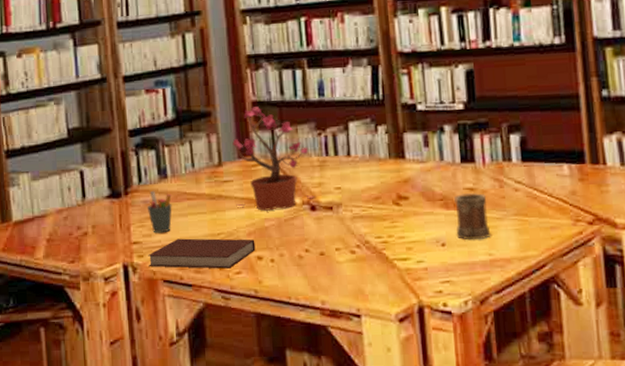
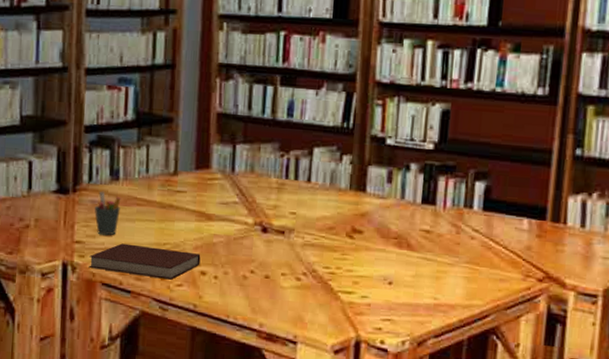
potted plant: present [232,106,317,211] -> none [186,118,270,227]
mug: present [454,193,491,241] -> none [404,235,441,283]

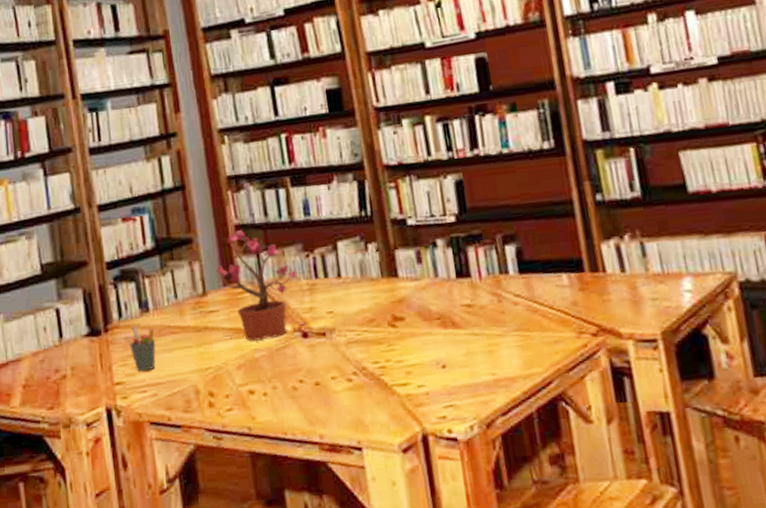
notebook: present [89,243,201,280] -> none [132,372,247,409]
potted plant: none [186,118,270,227] -> present [216,230,308,341]

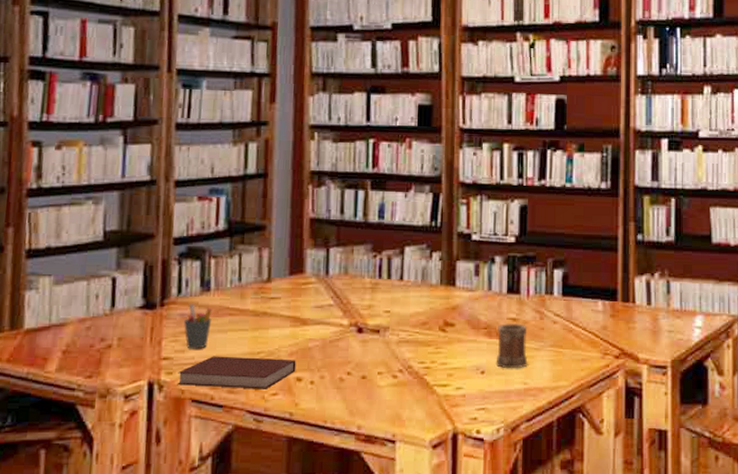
notebook: none [132,372,247,409] -> present [177,356,296,389]
potted plant: present [216,230,308,341] -> none [281,224,365,331]
mug: none [452,309,493,361] -> present [496,323,528,369]

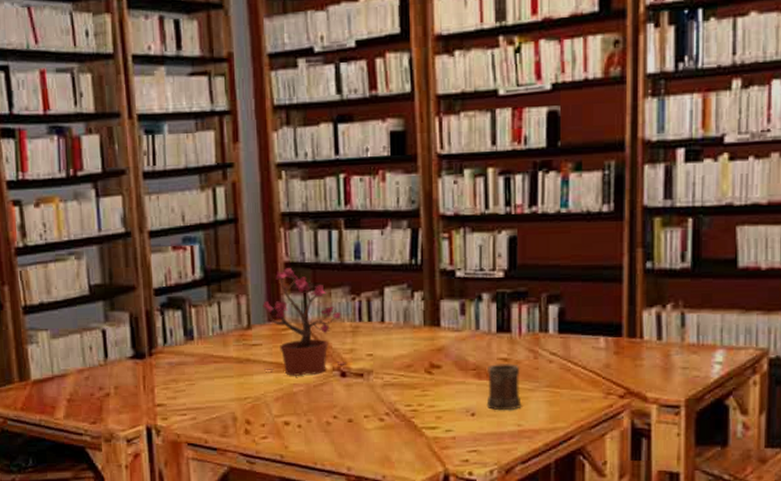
notebook: present [177,356,296,389] -> none [172,402,283,433]
pen holder: present [183,303,213,349] -> none [172,352,198,396]
potted plant: none [281,224,365,331] -> present [263,268,348,376]

